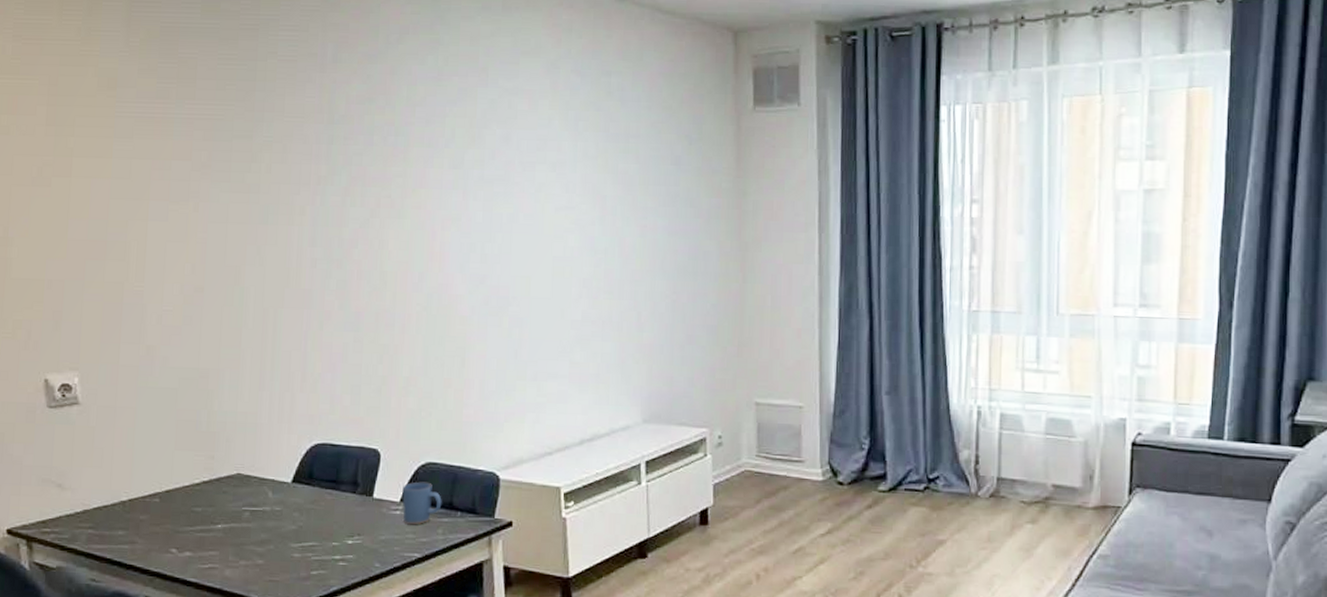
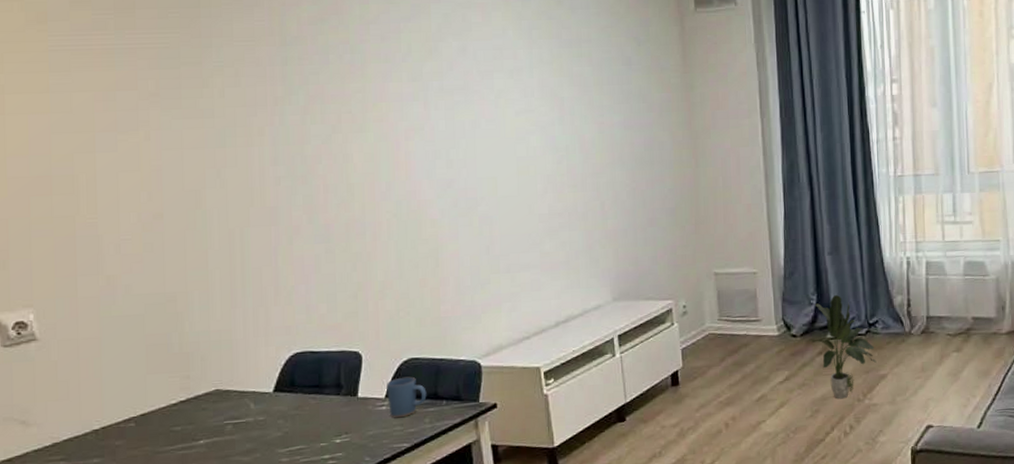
potted plant: none [857,440,935,563] -> present [809,294,877,399]

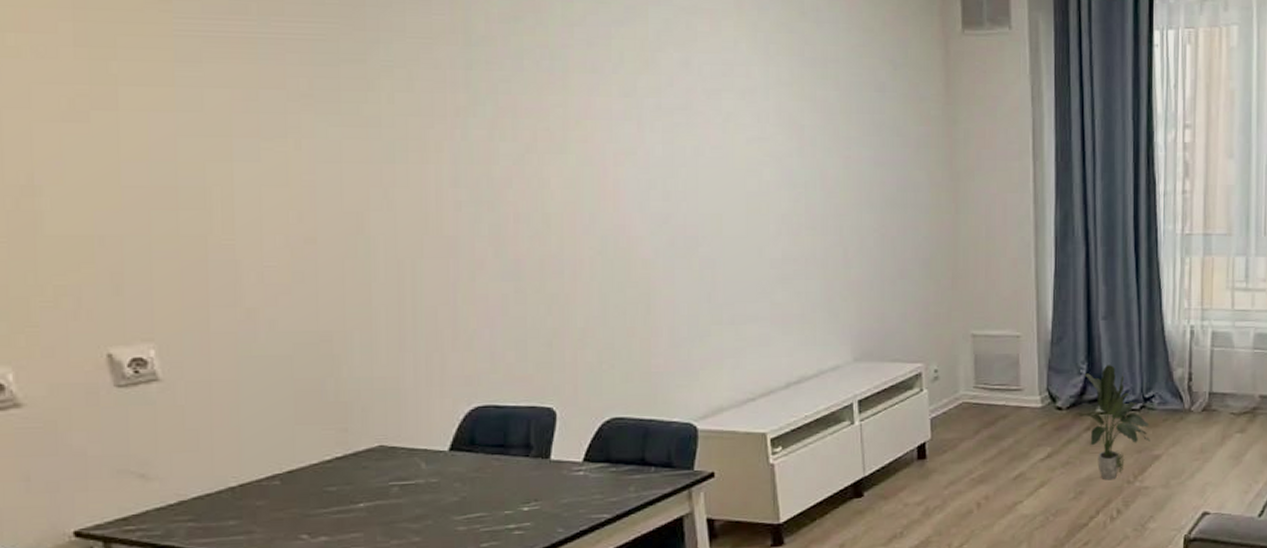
mug: present [386,376,427,418] -> none [585,438,632,485]

